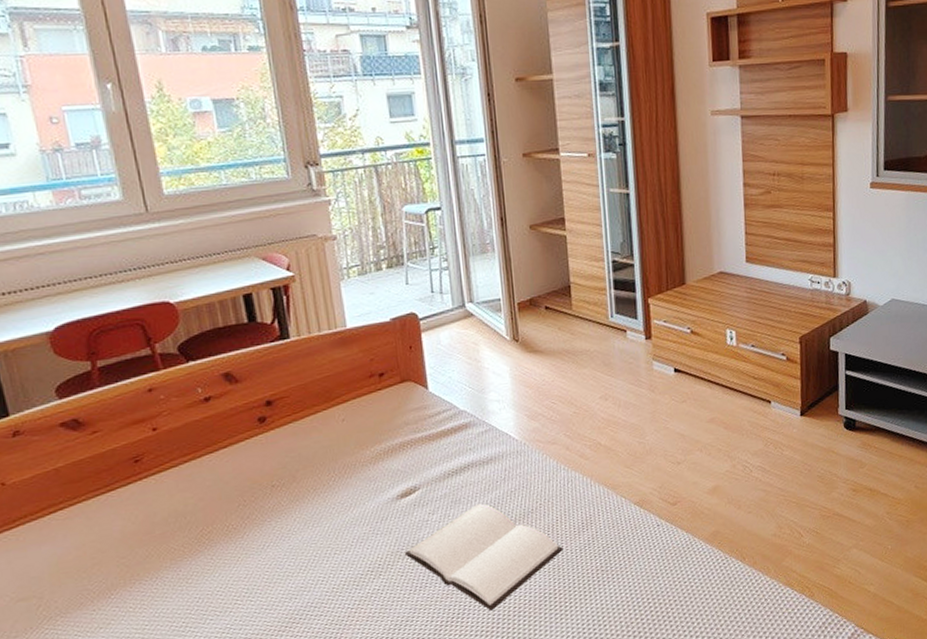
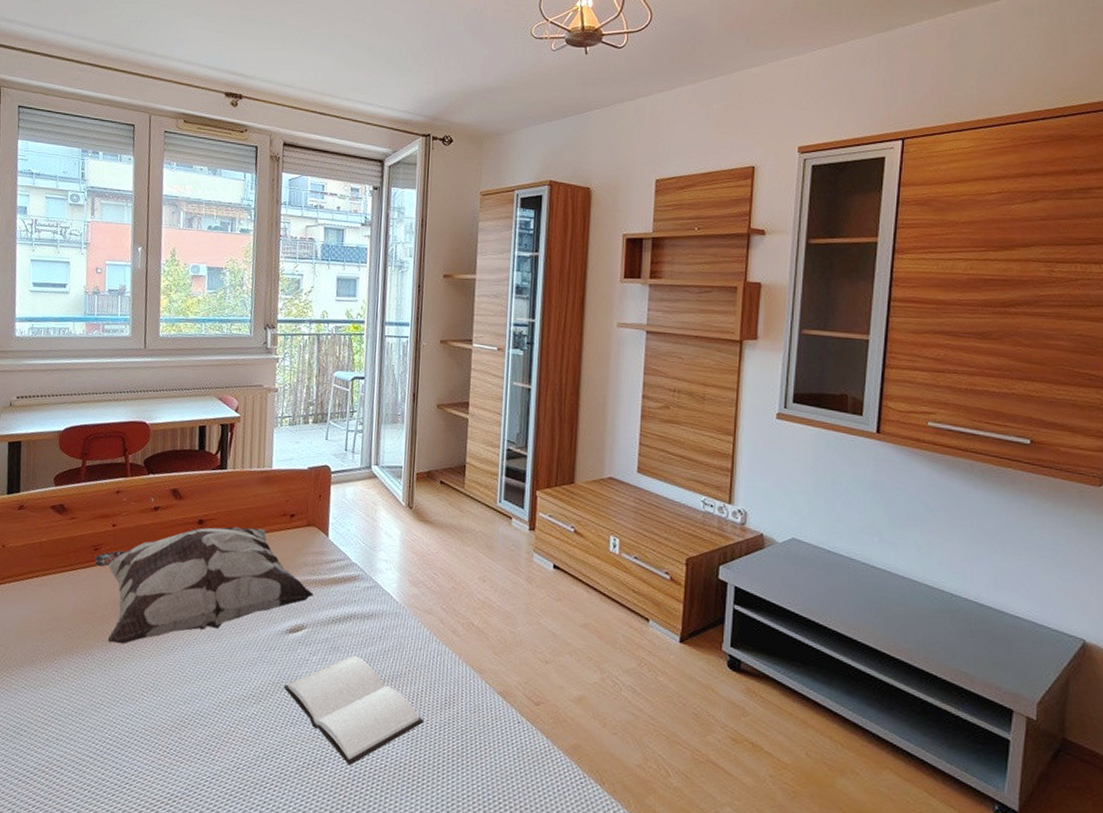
decorative pillow: none [136,395,421,560] -> present [94,526,313,644]

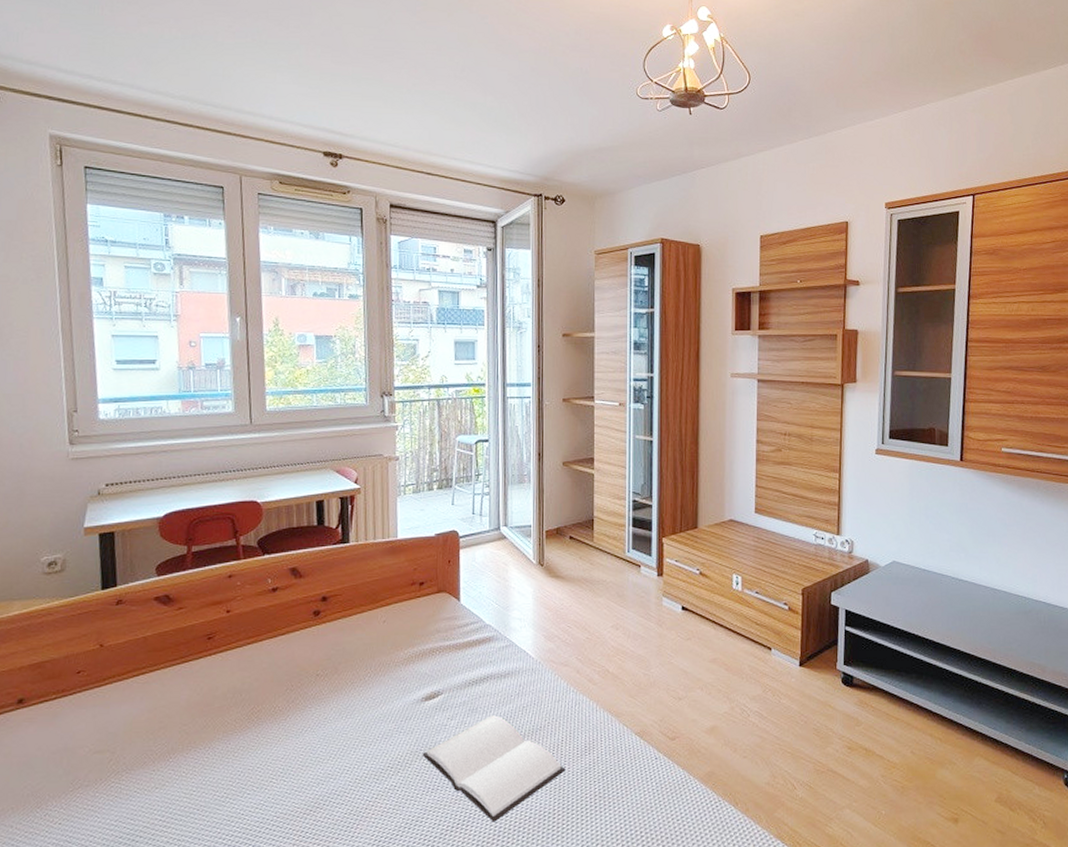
decorative pillow: present [94,526,313,644] -> none [208,599,448,733]

